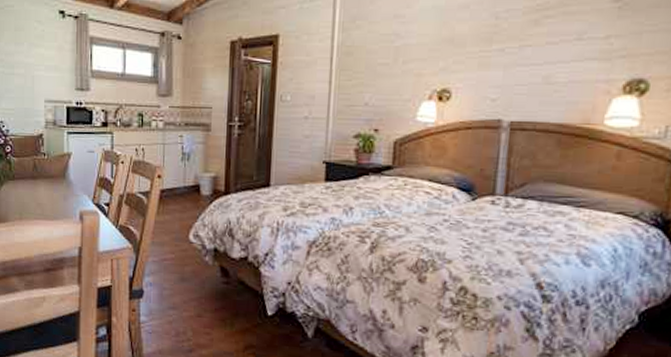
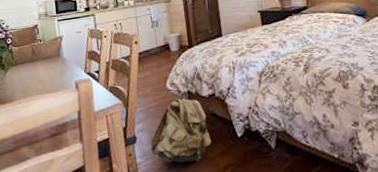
backpack: none [158,247,233,335] -> present [150,91,211,163]

